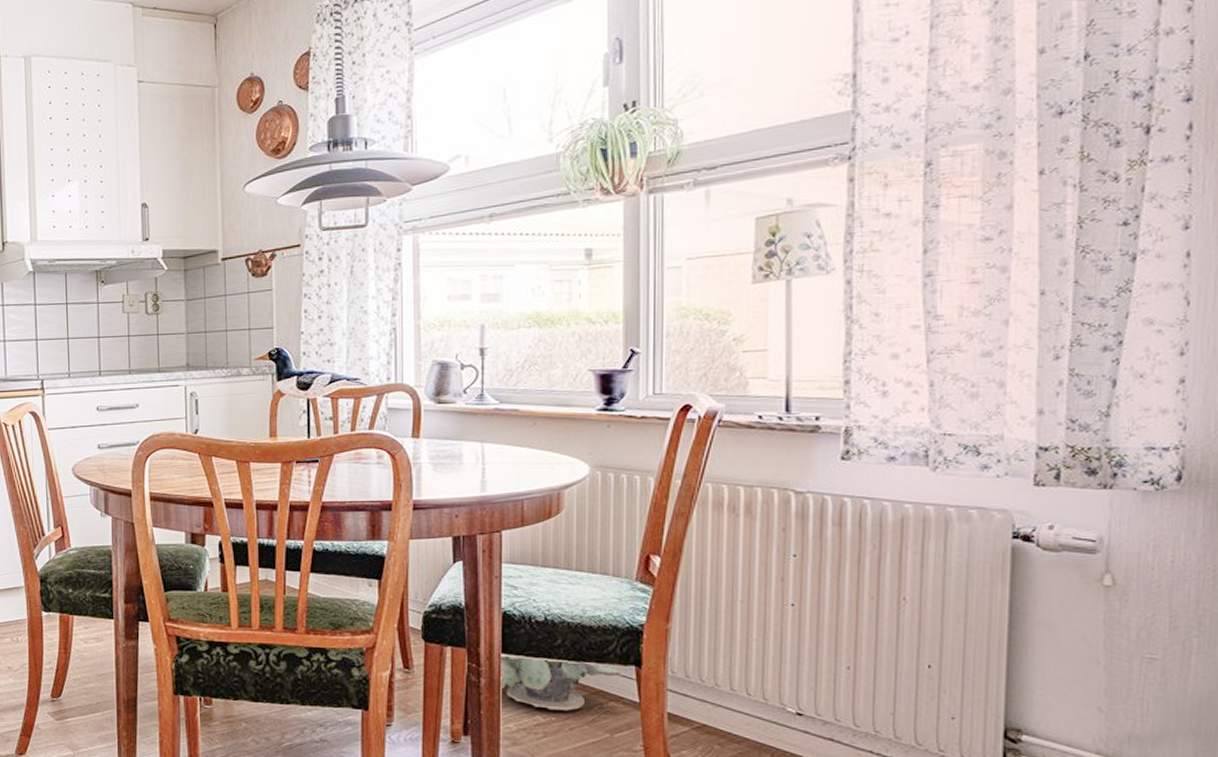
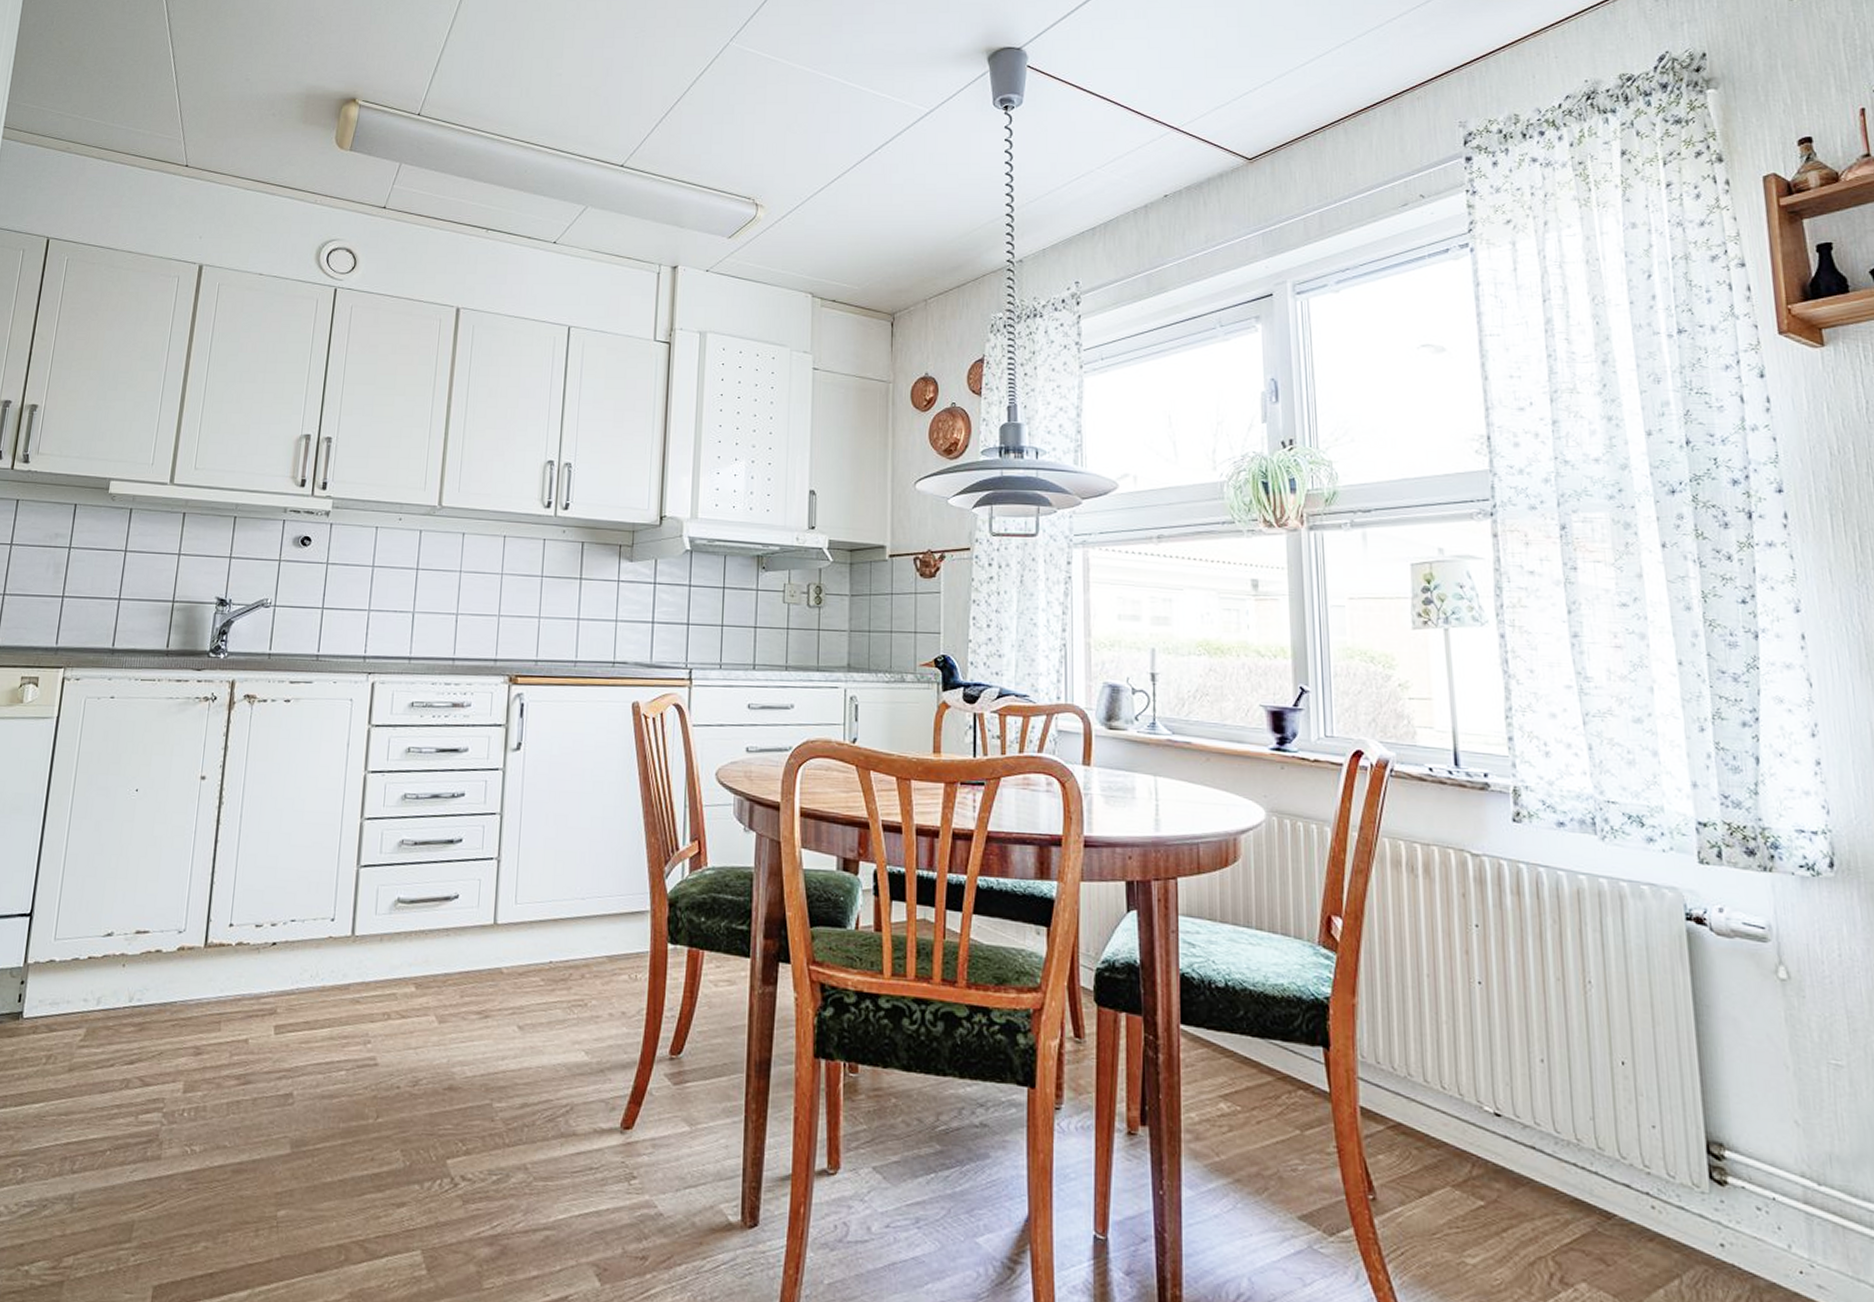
potted plant: present [499,657,622,711] -> none [1178,1028,1310,1099]

